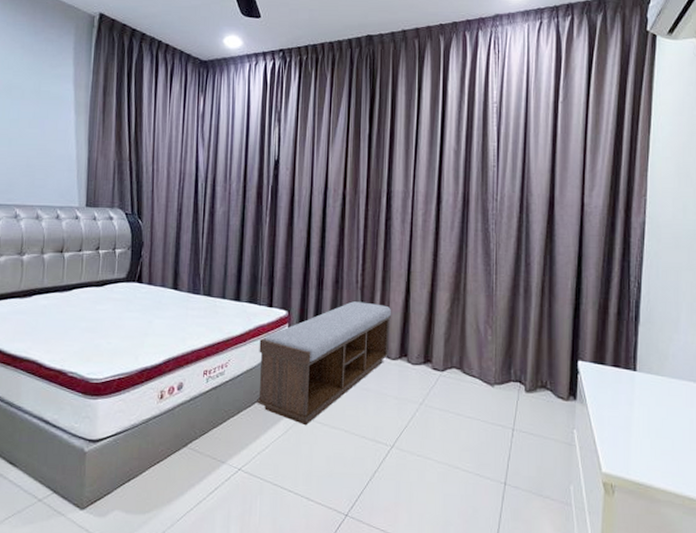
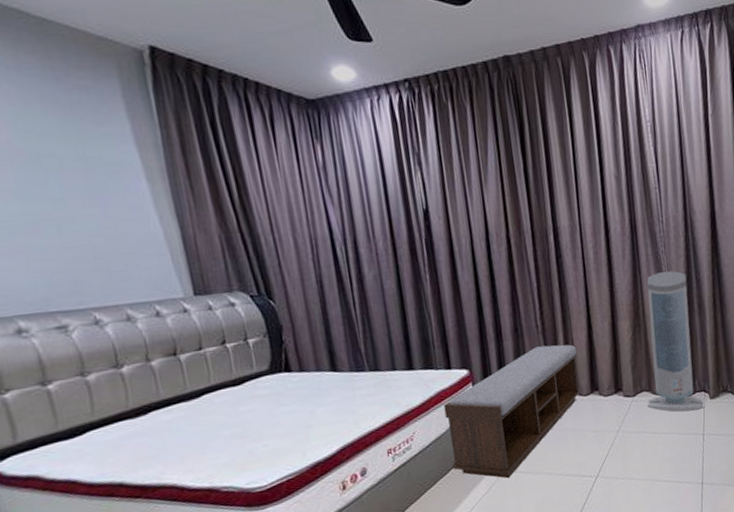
air purifier: none [455,249,518,401] -> present [647,271,704,412]

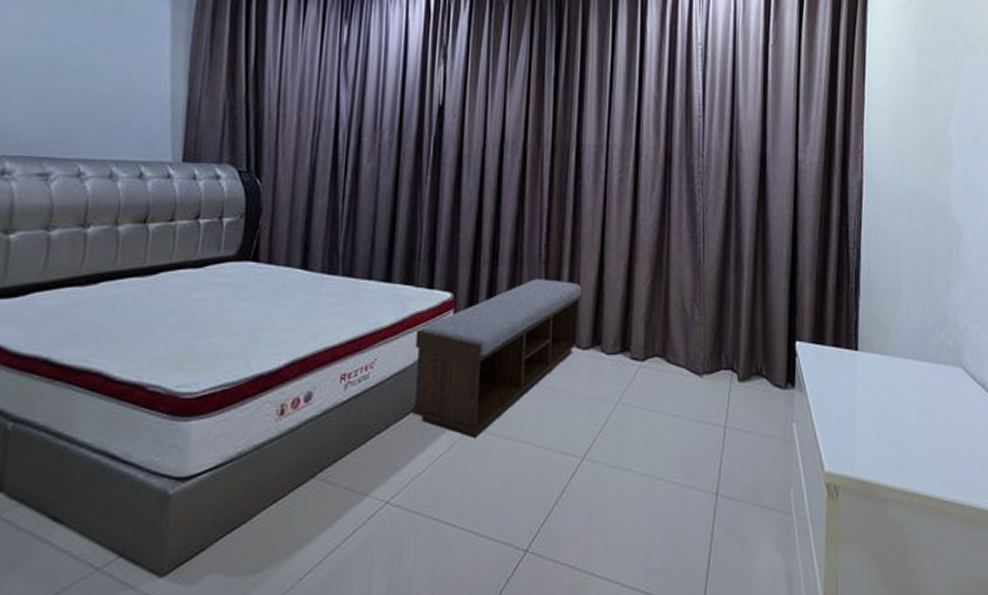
air purifier: present [647,271,704,412] -> none [658,213,730,393]

